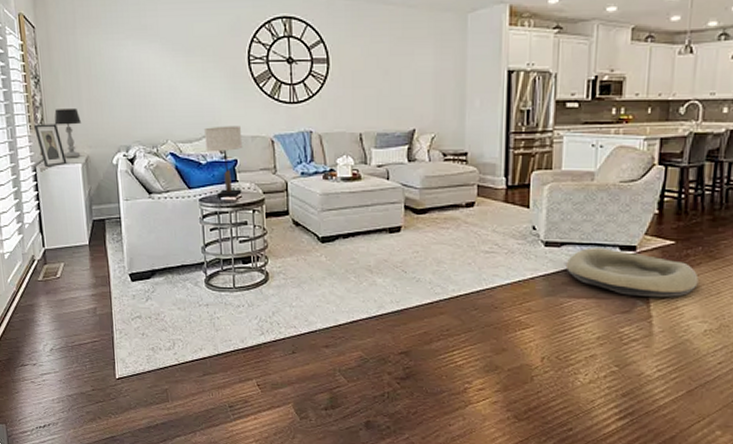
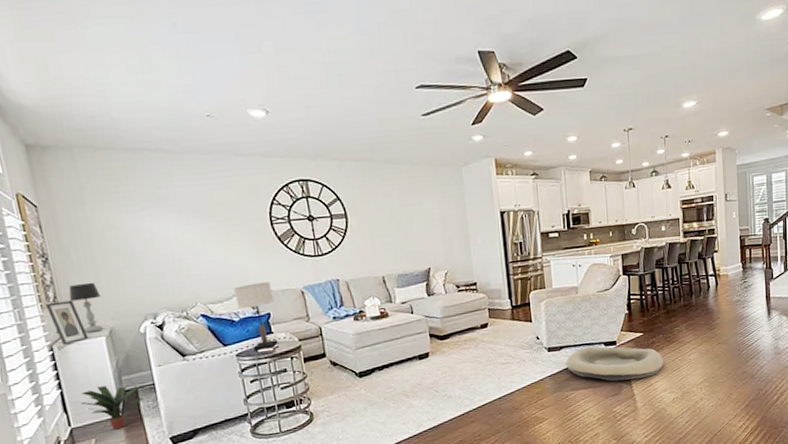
potted plant: none [55,213,109,258] -> present [81,386,143,430]

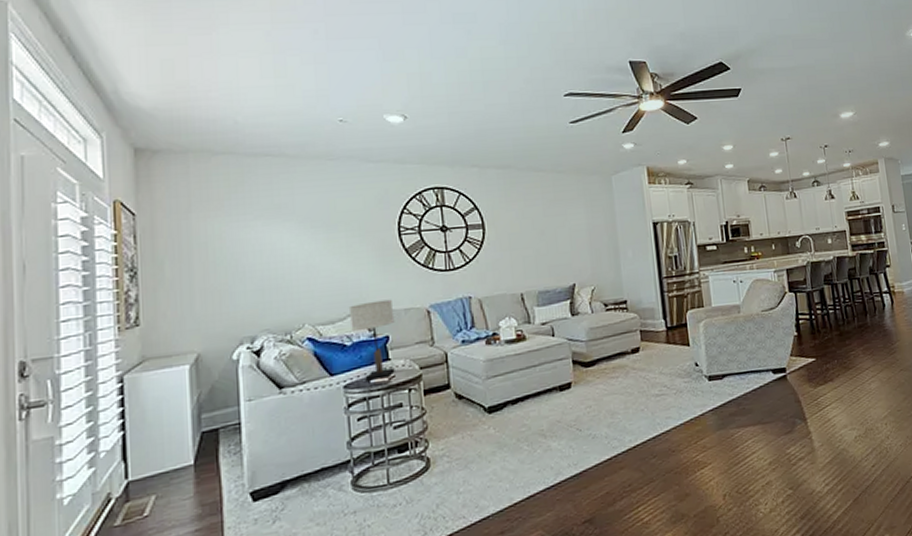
picture frame: present [45,300,89,346] -> none [123,321,169,376]
table lamp: present [68,282,104,333] -> none [154,300,191,361]
potted plant: present [81,386,143,430] -> none [145,426,223,483]
dog bed: present [566,346,664,381] -> none [729,373,841,416]

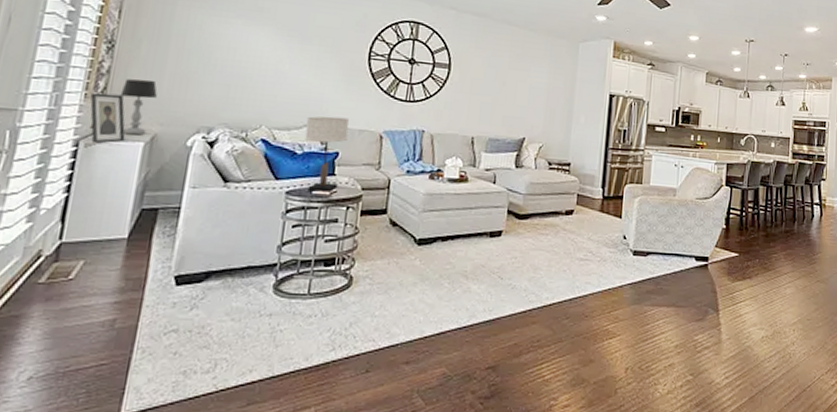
picture frame: none [123,321,169,376] -> present [89,92,126,144]
table lamp: none [154,300,191,361] -> present [120,79,158,136]

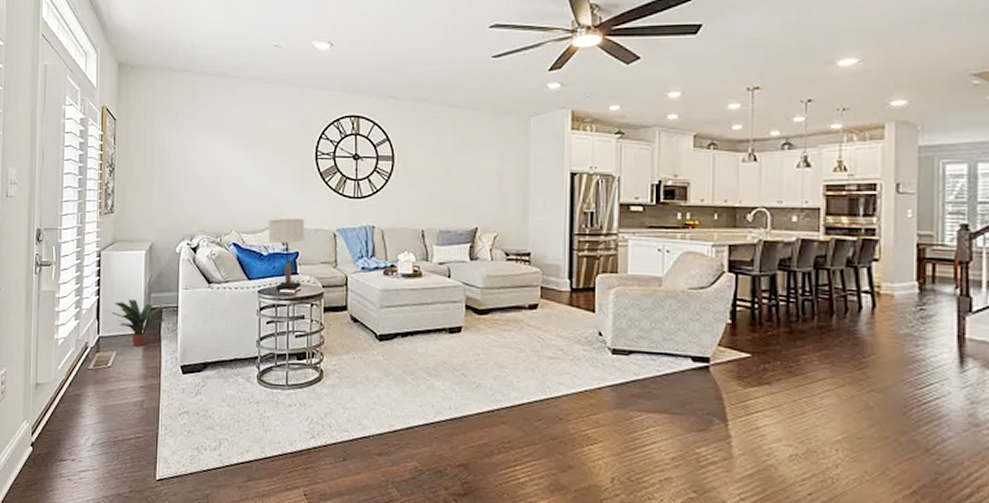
potted plant: none [84,198,161,255] -> present [112,300,165,347]
picture frame: present [89,92,126,144] -> none [103,210,131,254]
table lamp: present [120,79,158,136] -> none [123,196,149,245]

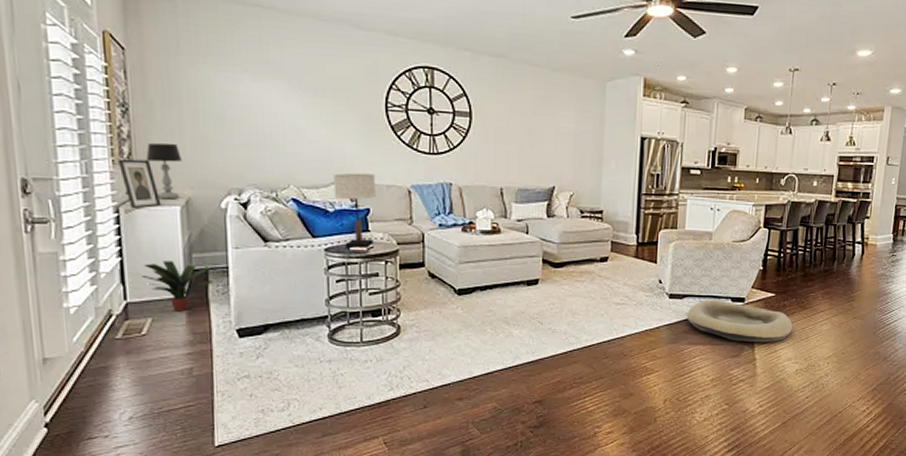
picture frame: none [103,210,131,254] -> present [117,158,161,209]
table lamp: none [123,196,149,245] -> present [146,142,182,200]
dog bed: none [634,357,779,416] -> present [686,299,793,343]

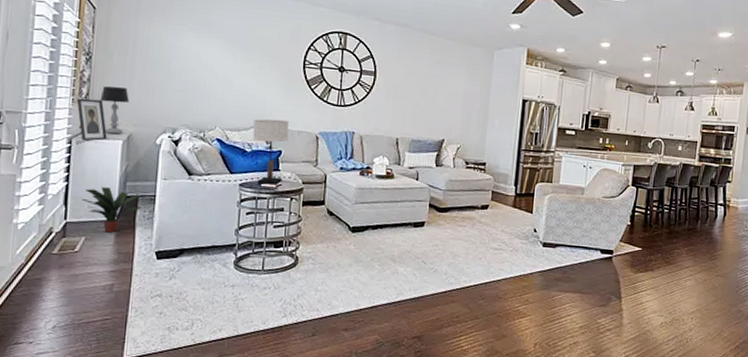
dog bed: present [686,299,793,343] -> none [558,250,658,295]

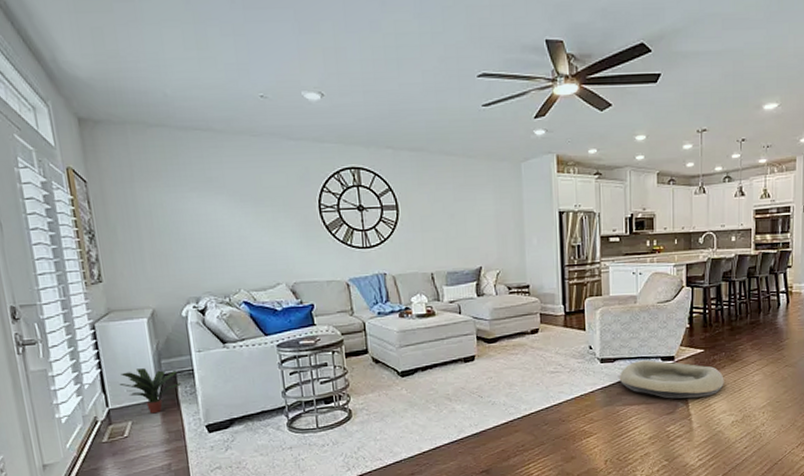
picture frame: present [76,98,107,141] -> none [89,279,131,325]
table lamp: present [100,86,129,135] -> none [113,261,146,313]
table lamp: present [252,119,289,185] -> none [277,271,320,342]
dog bed: none [558,250,658,295] -> present [619,360,724,399]

